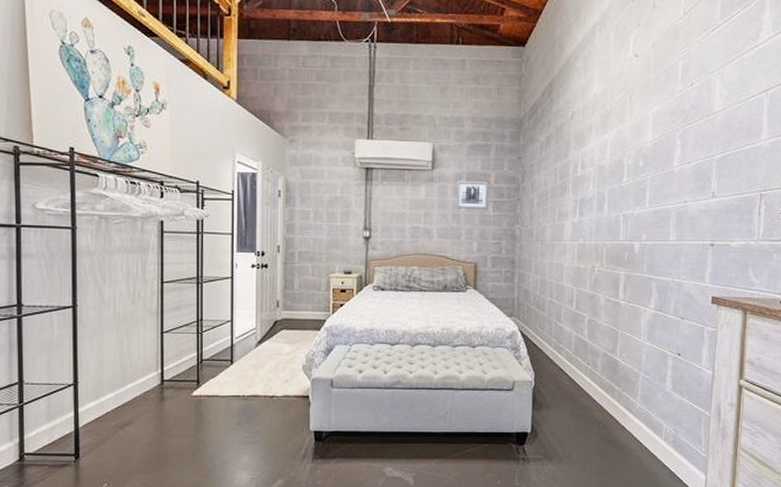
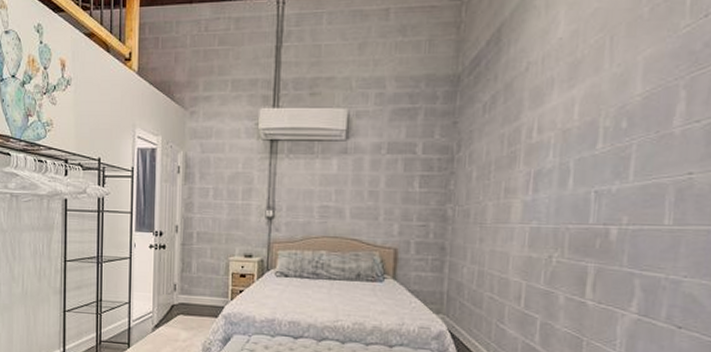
wall art: present [456,181,489,209] -> none [373,152,415,185]

